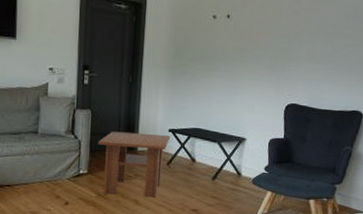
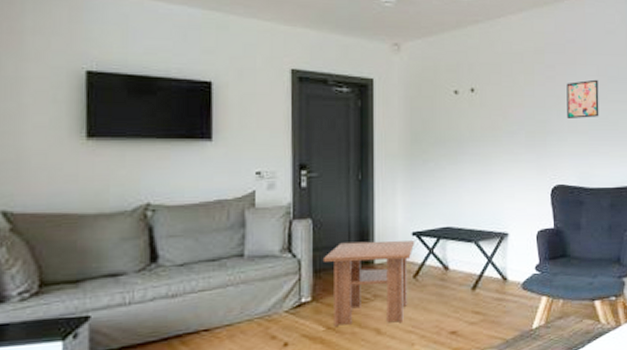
wall art: none [306,16,338,50] -> present [566,79,599,118]

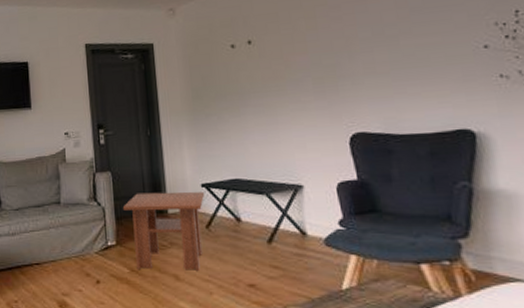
wall art: present [566,79,599,118] -> none [356,13,403,60]

